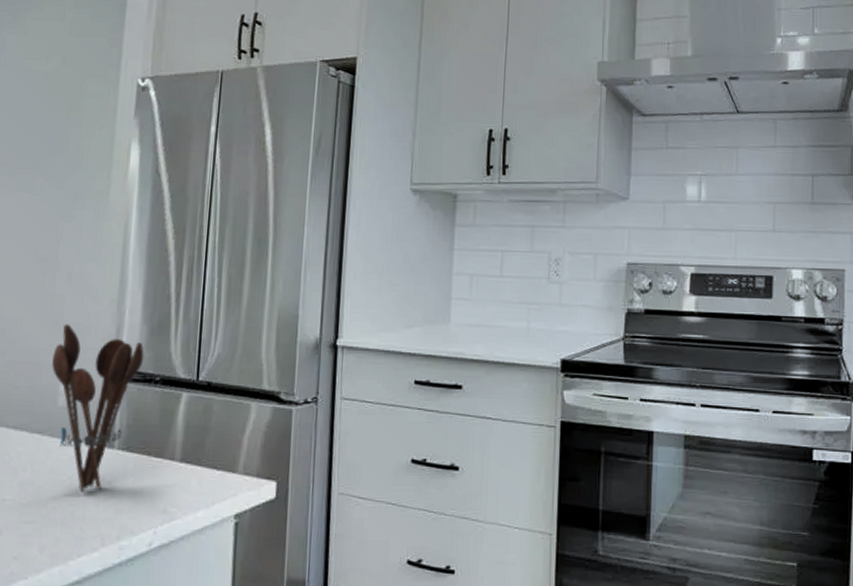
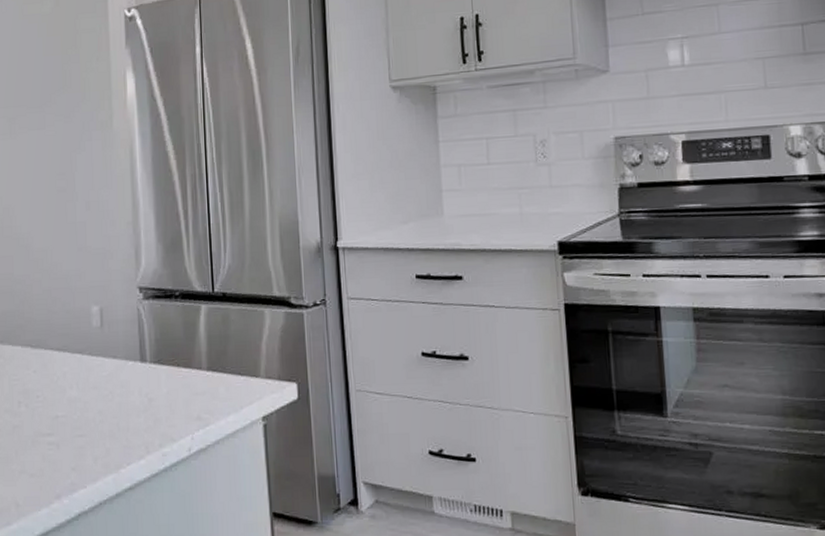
utensil holder: present [52,324,144,492] -> none [82,249,163,405]

